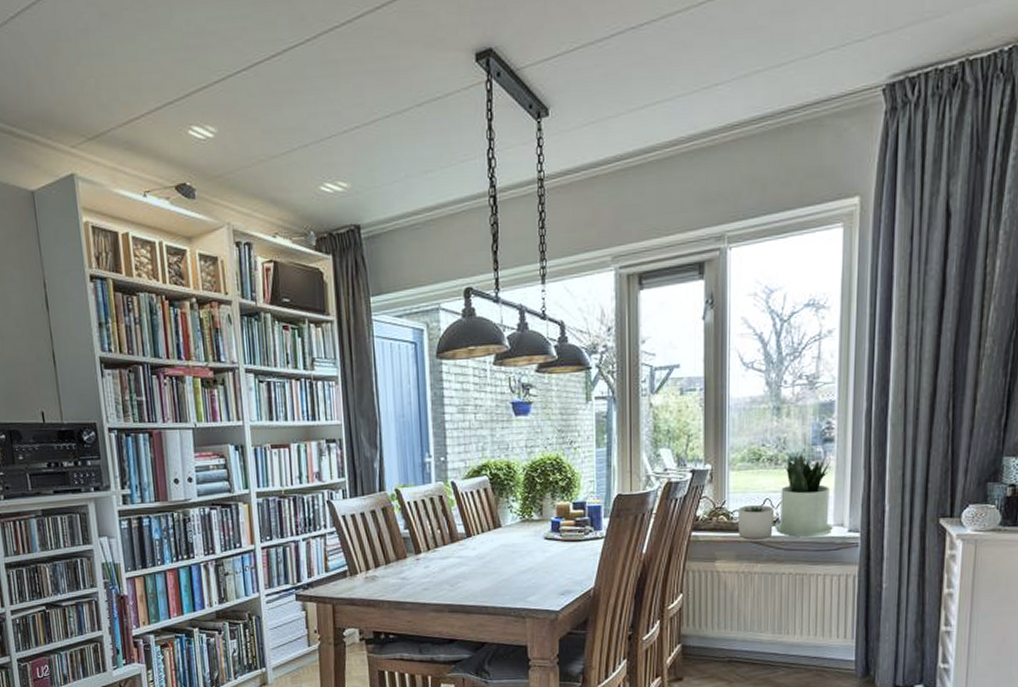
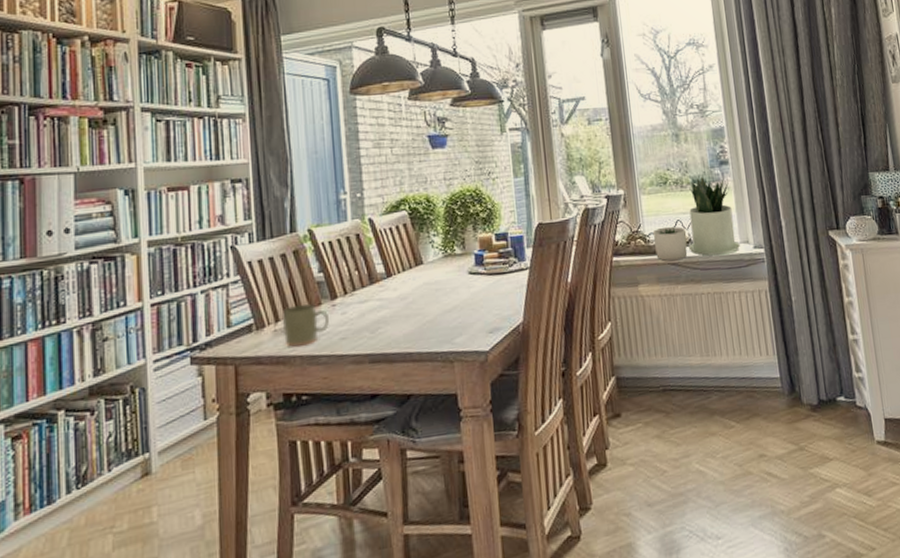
mug: none [373,556,413,593] -> present [283,304,329,347]

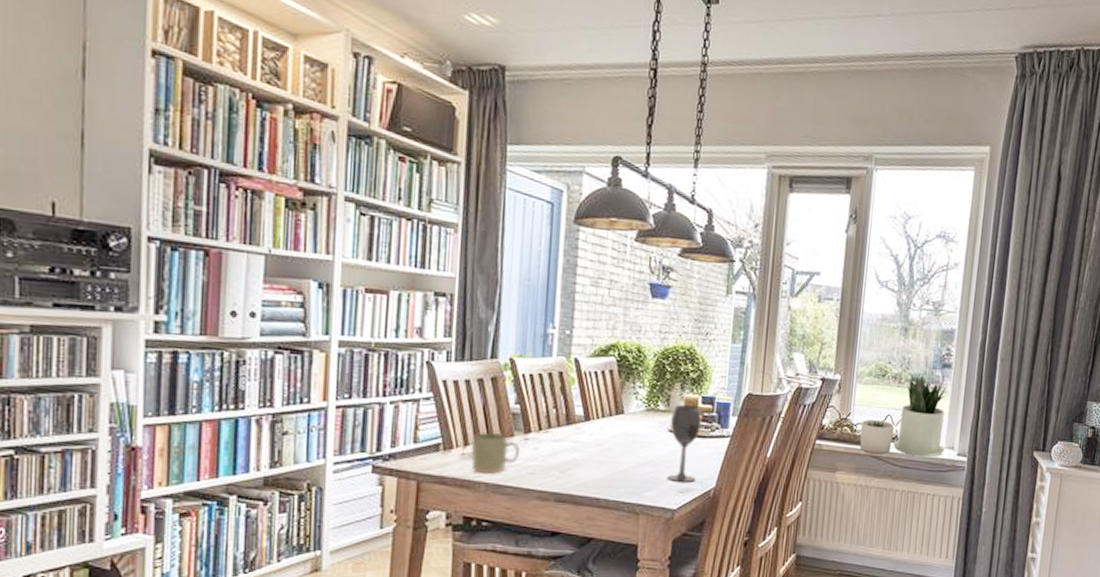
wine glass: none [468,244,503,323] -> present [667,405,702,482]

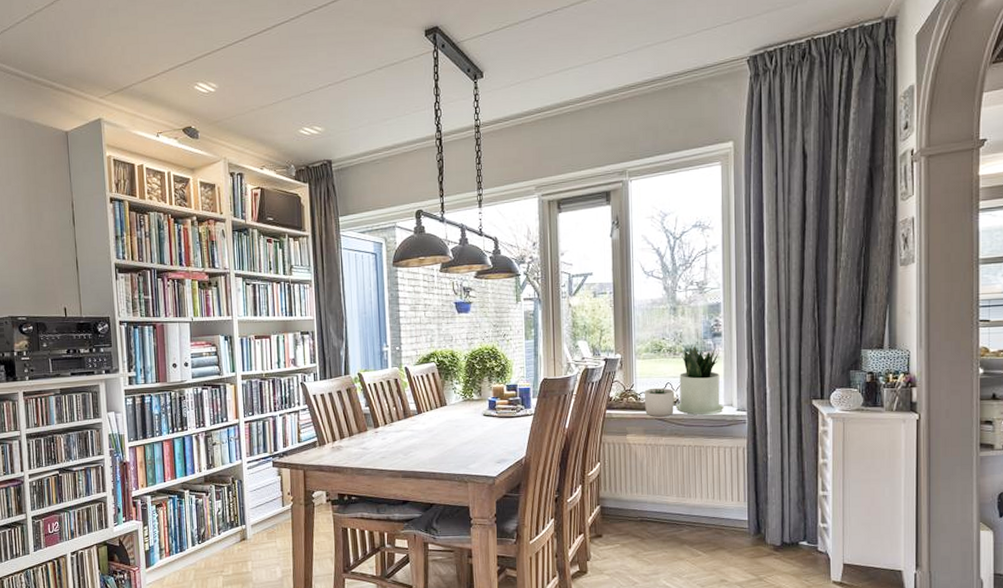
mug: present [471,431,520,474] -> none [338,429,373,460]
wine glass: present [667,405,702,482] -> none [483,393,509,454]

